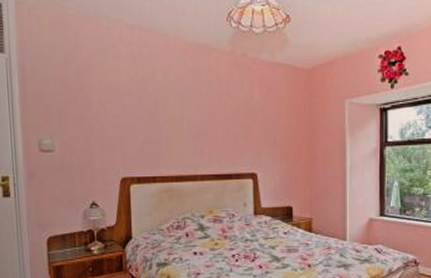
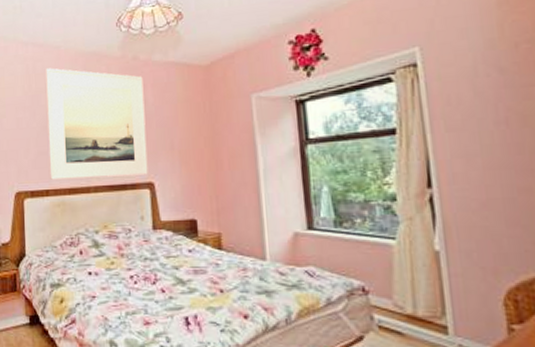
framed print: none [153,55,252,167] -> present [46,68,148,180]

